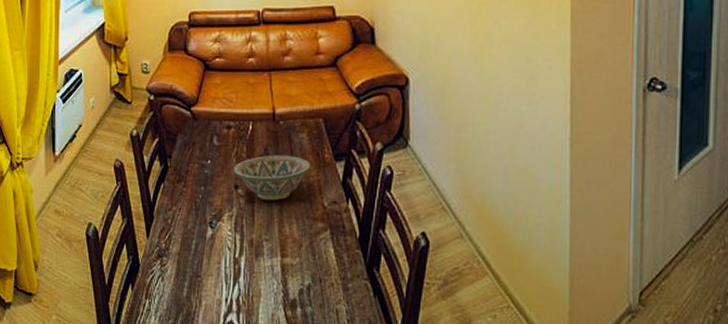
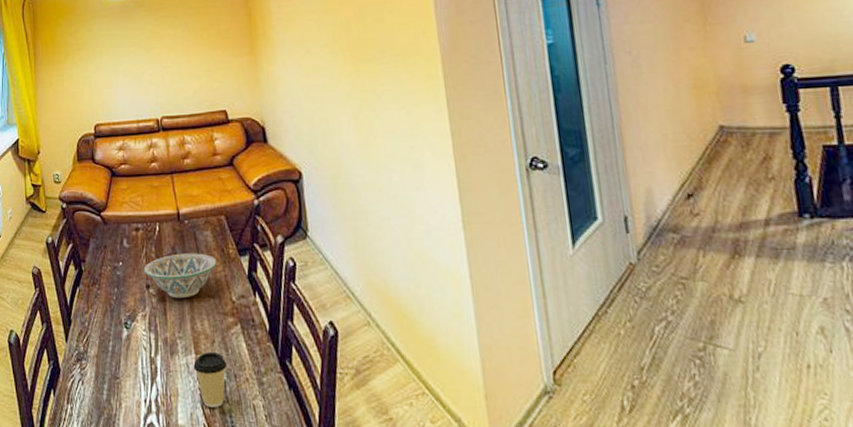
coffee cup: none [278,256,313,310] -> present [193,352,228,407]

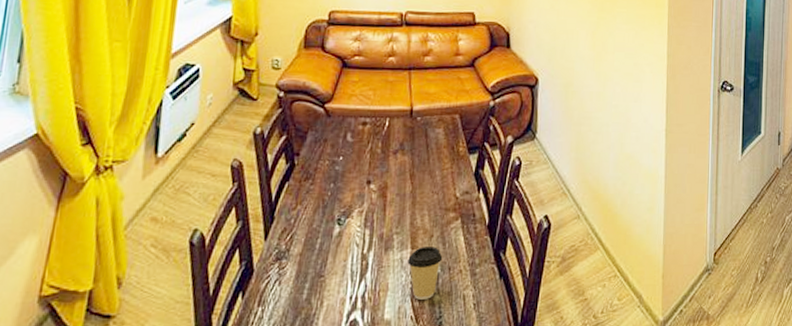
decorative bowl: present [143,253,217,299] -> none [366,149,446,195]

